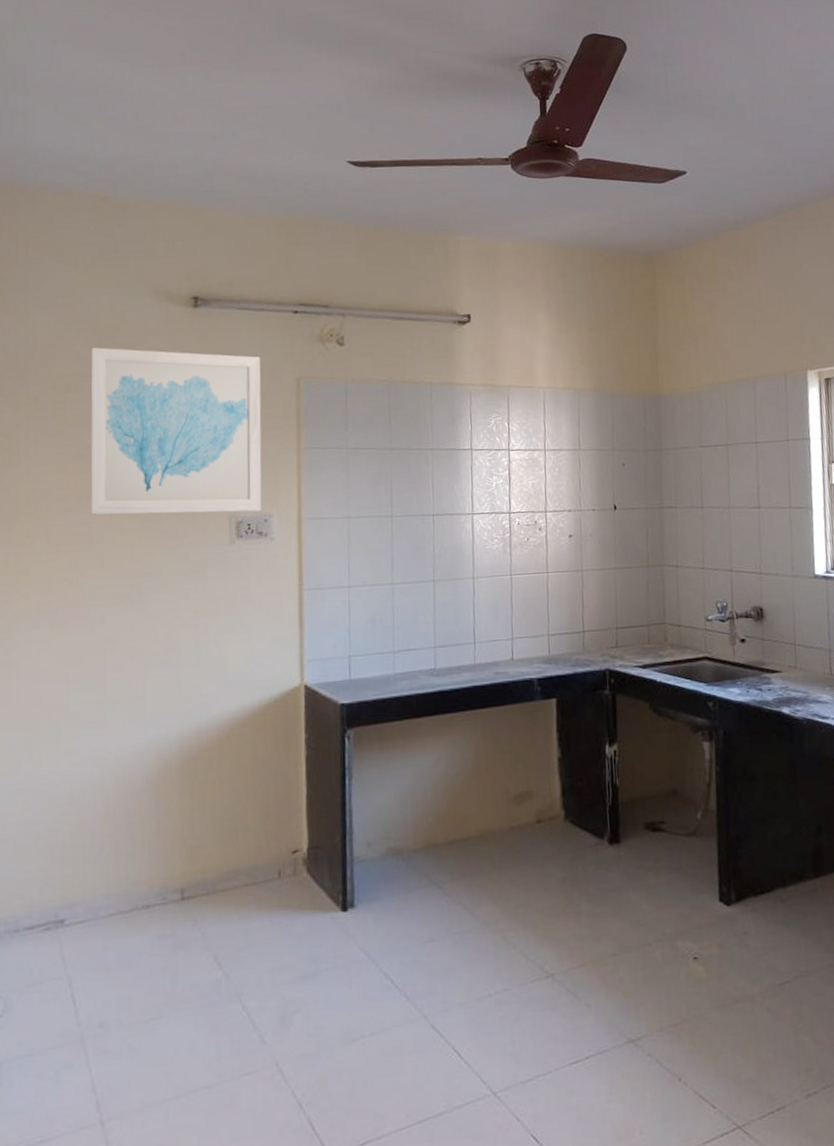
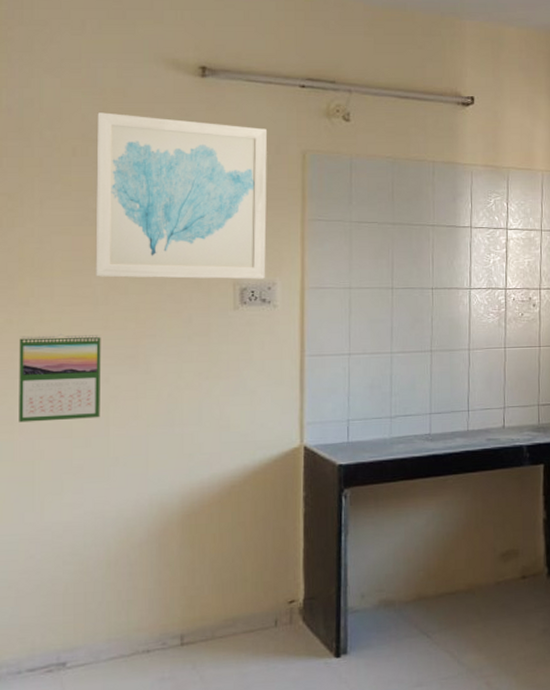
calendar: none [15,574,98,667] -> present [19,333,101,423]

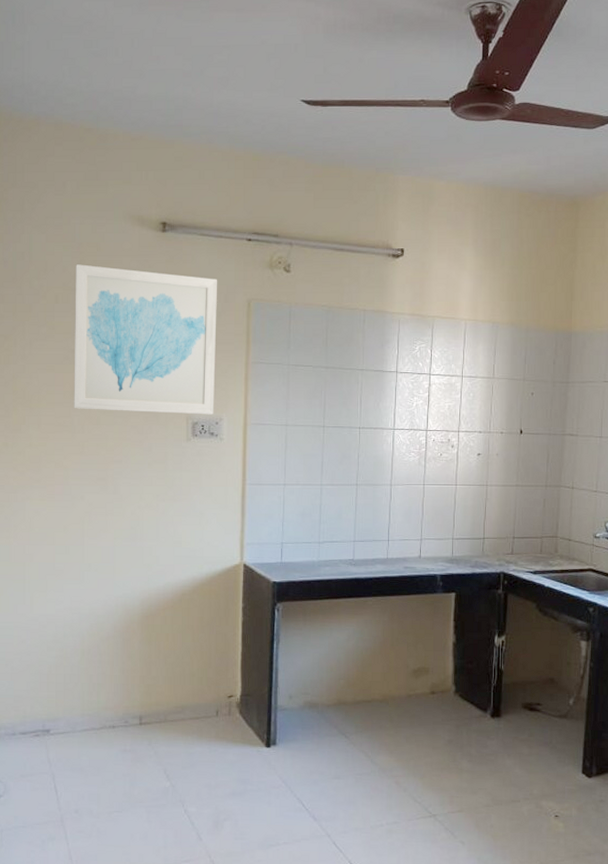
calendar: present [19,333,101,423] -> none [13,456,78,530]

